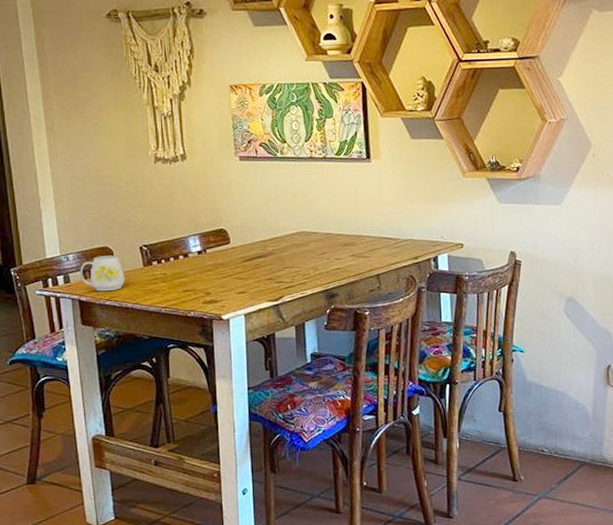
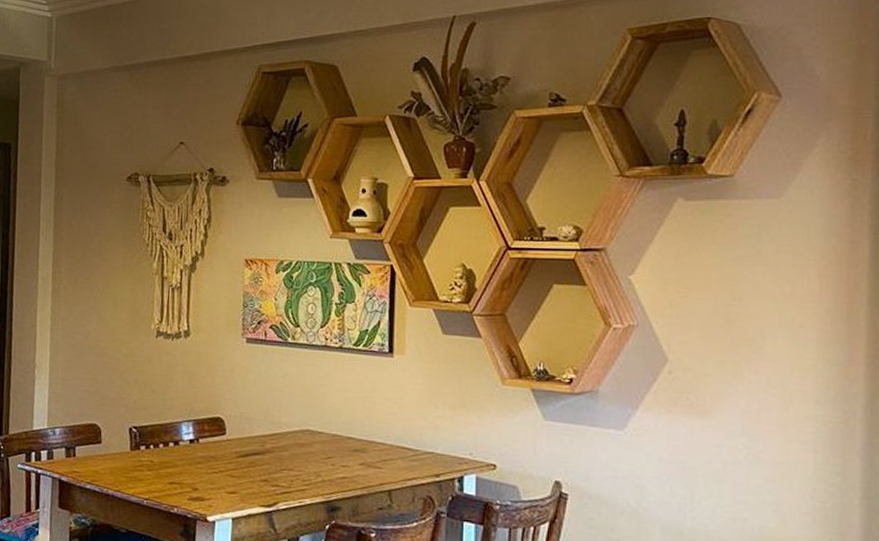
mug: present [80,255,125,292] -> none [64,433,110,474]

